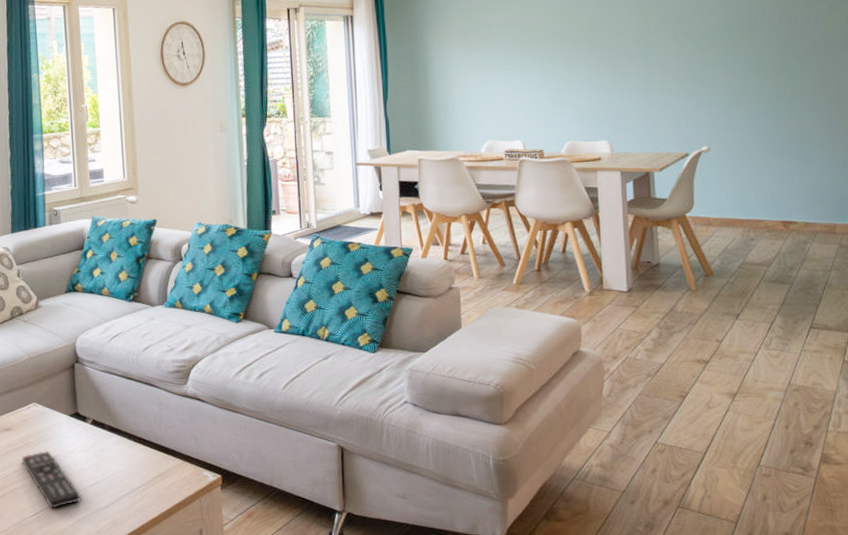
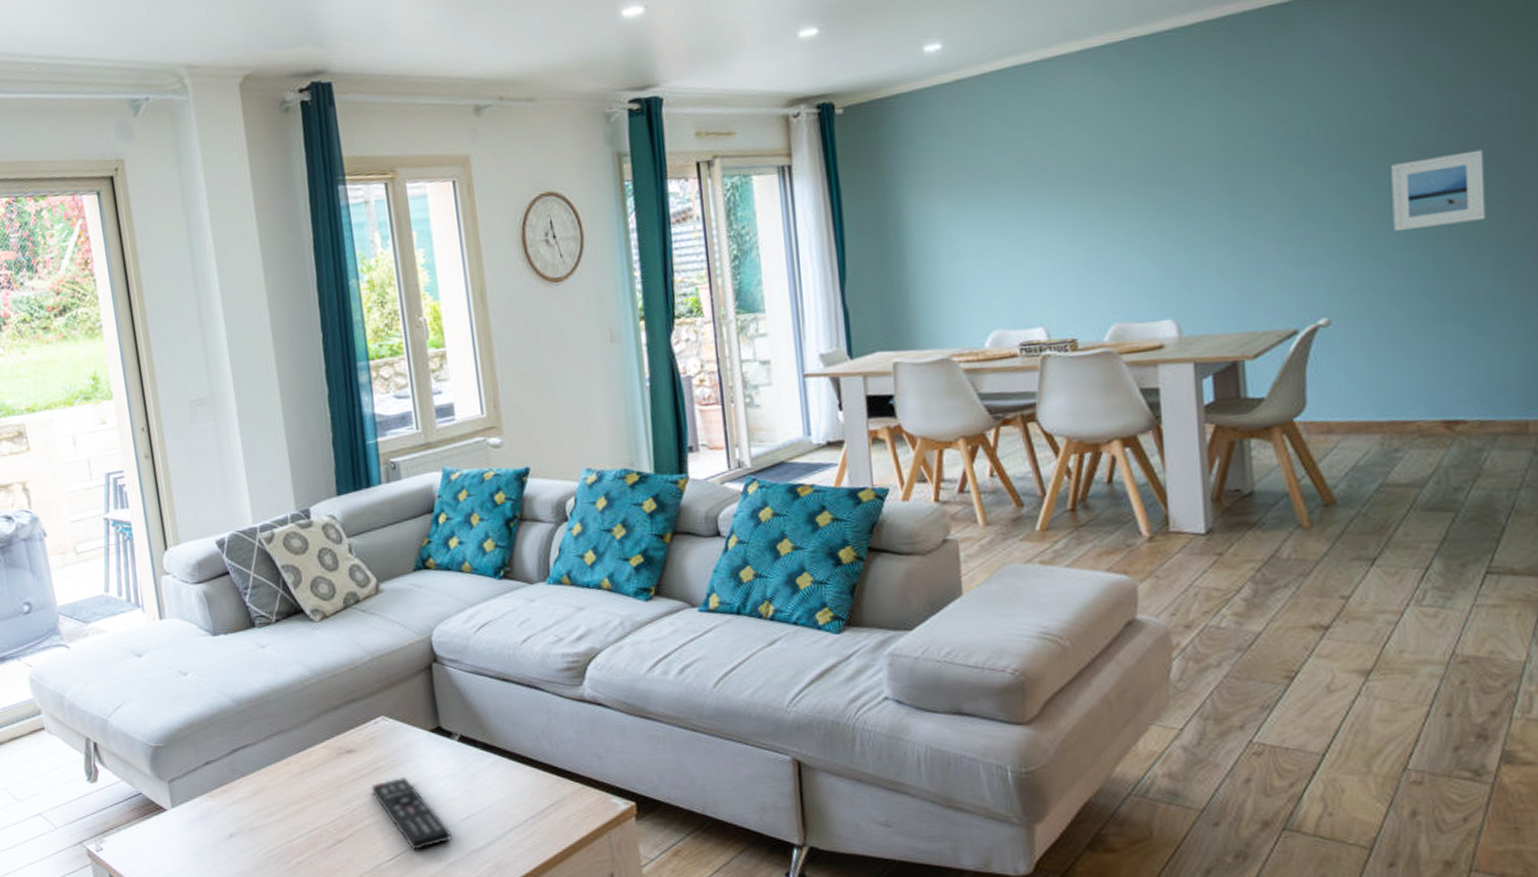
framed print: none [748,40,808,90] -> present [1391,149,1486,231]

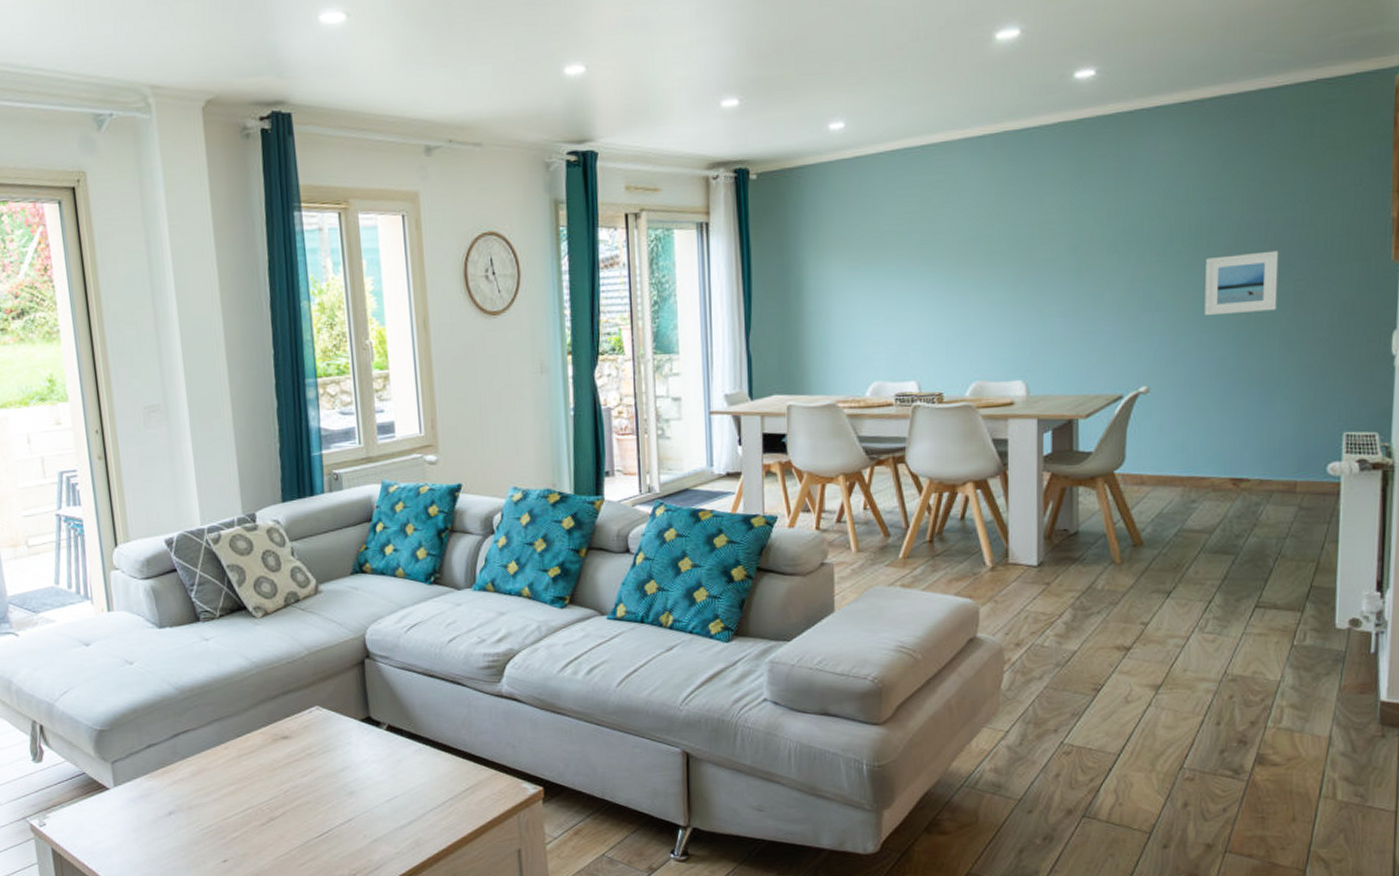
remote control: present [371,776,452,850] -> none [304,761,377,828]

